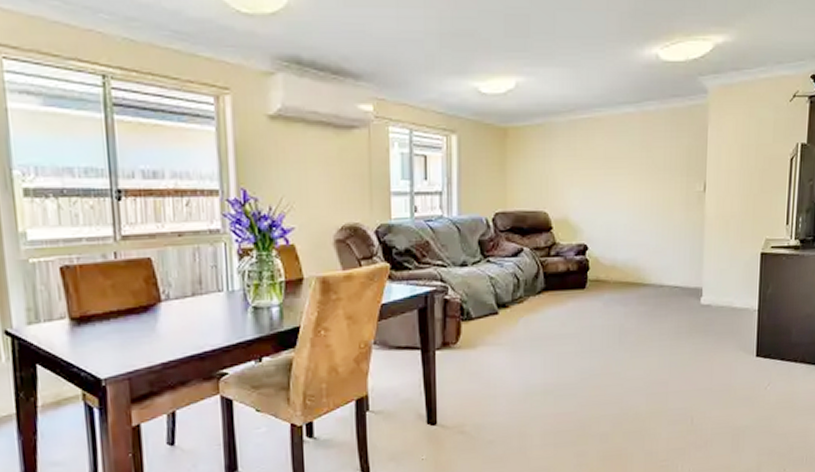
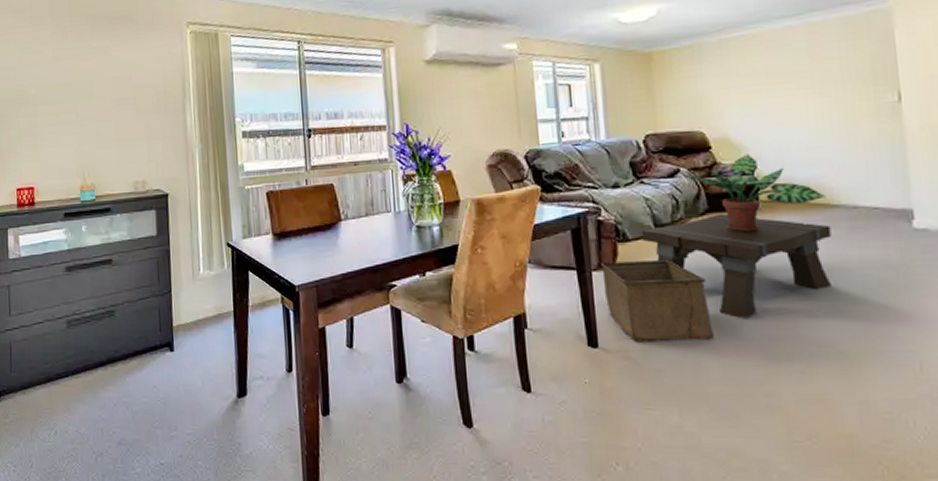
storage bin: none [443,337,539,417] -> present [599,260,714,343]
coffee table: none [484,292,641,390] -> present [641,213,832,319]
potted plant: none [527,235,640,310] -> present [684,154,826,233]

